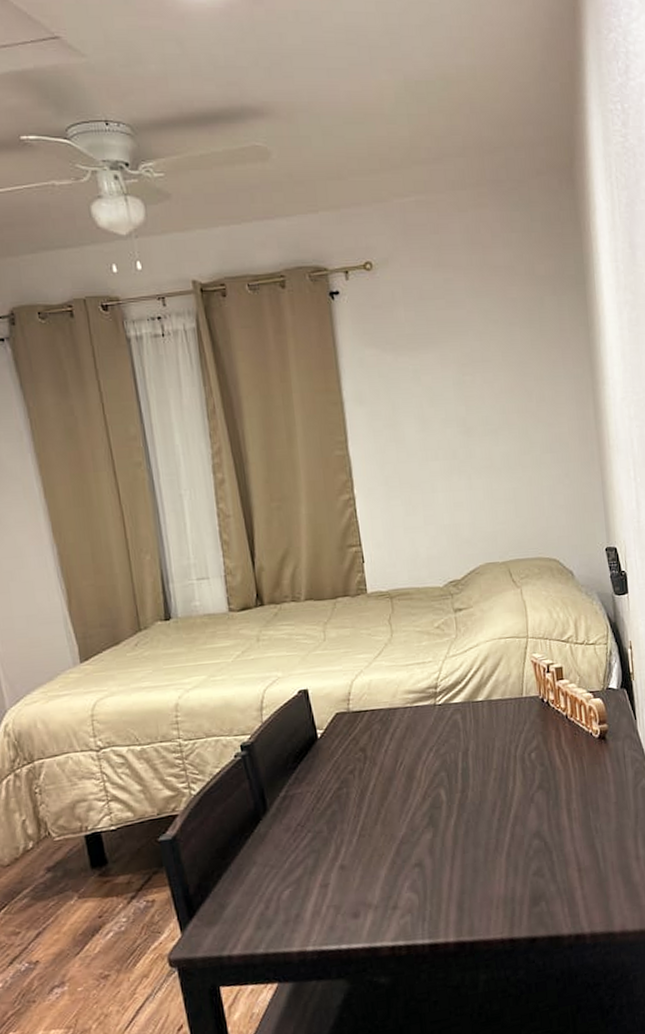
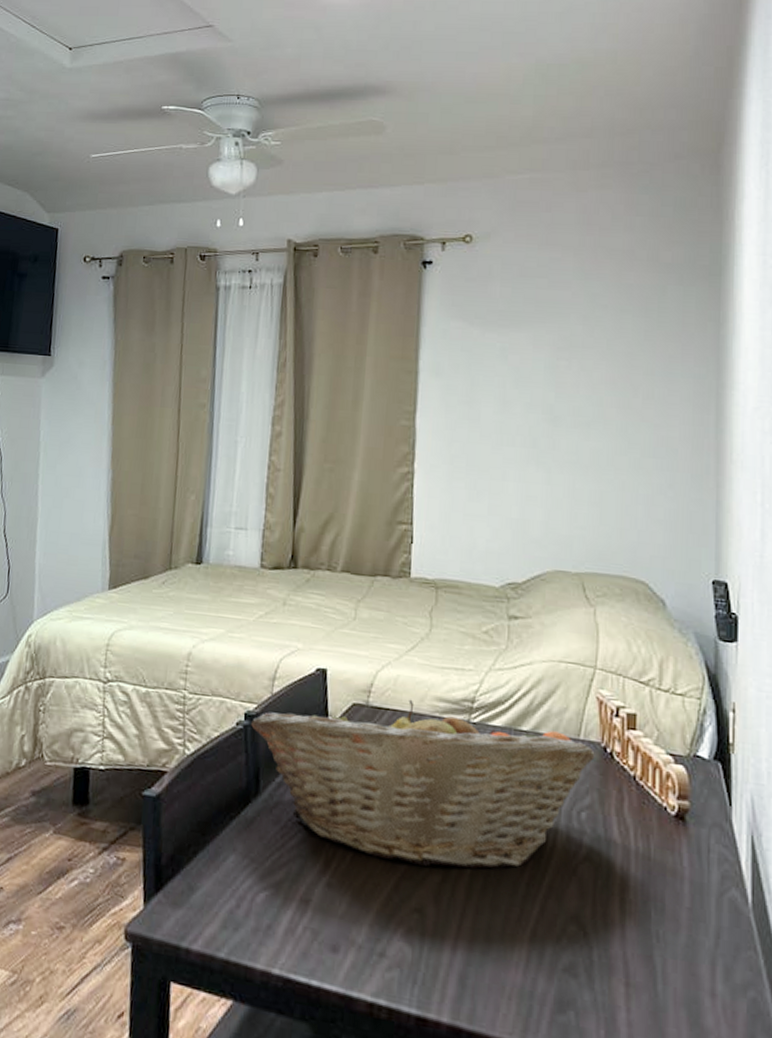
fruit basket: none [248,695,536,834] -> present [251,699,595,869]

